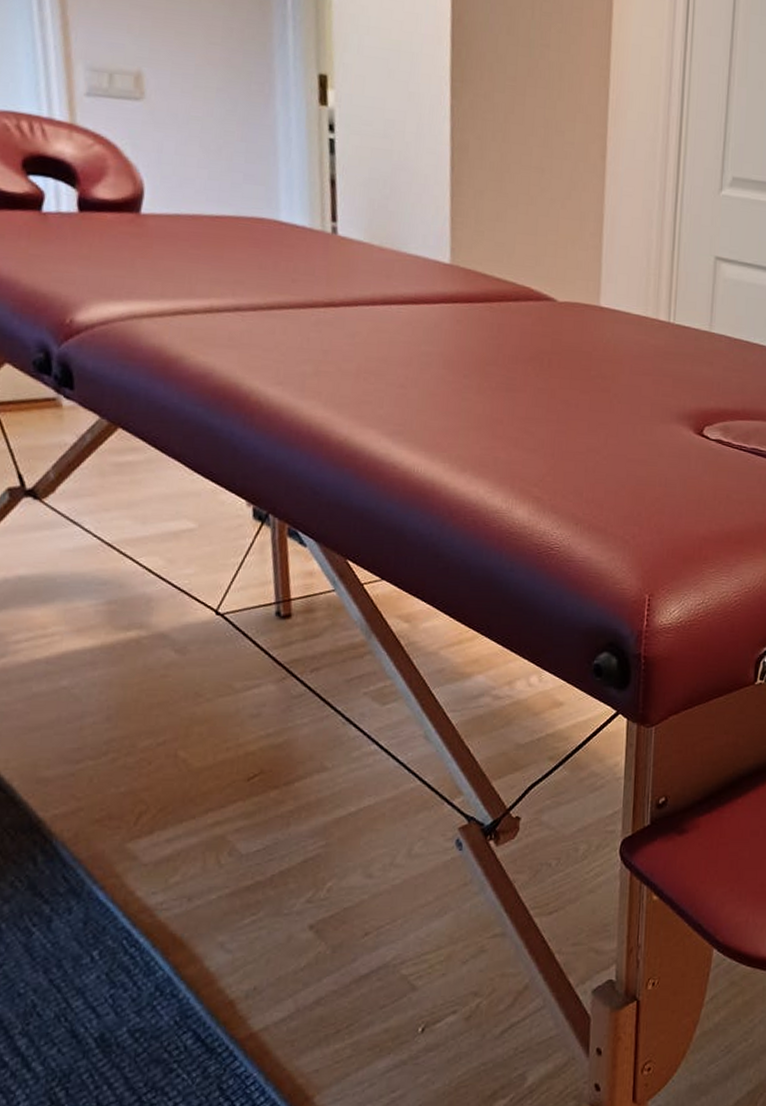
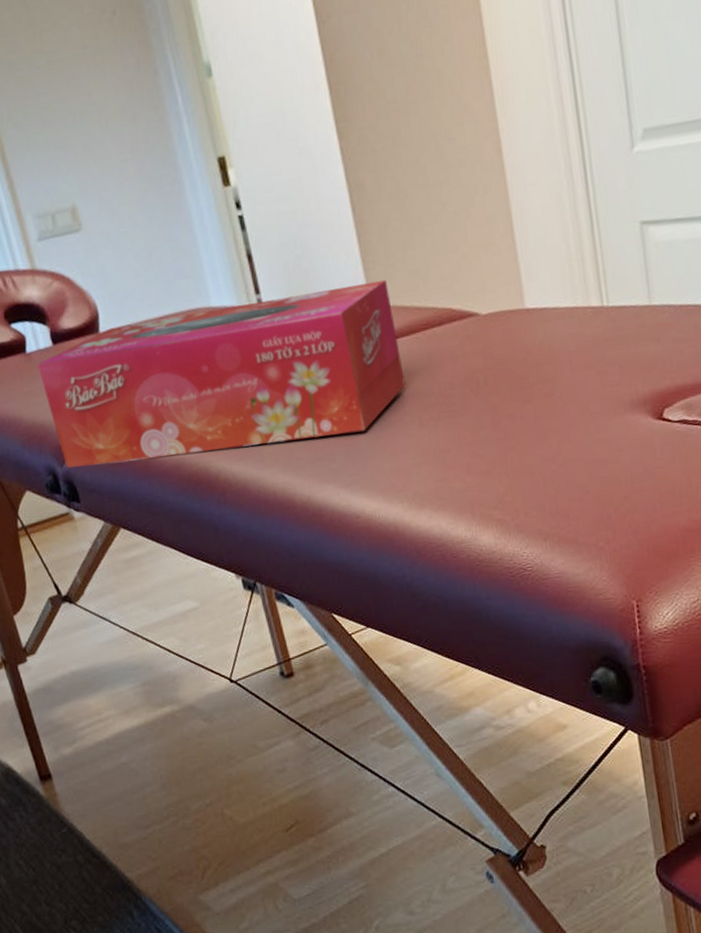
tissue box: none [53,212,472,385] -> present [37,279,406,468]

